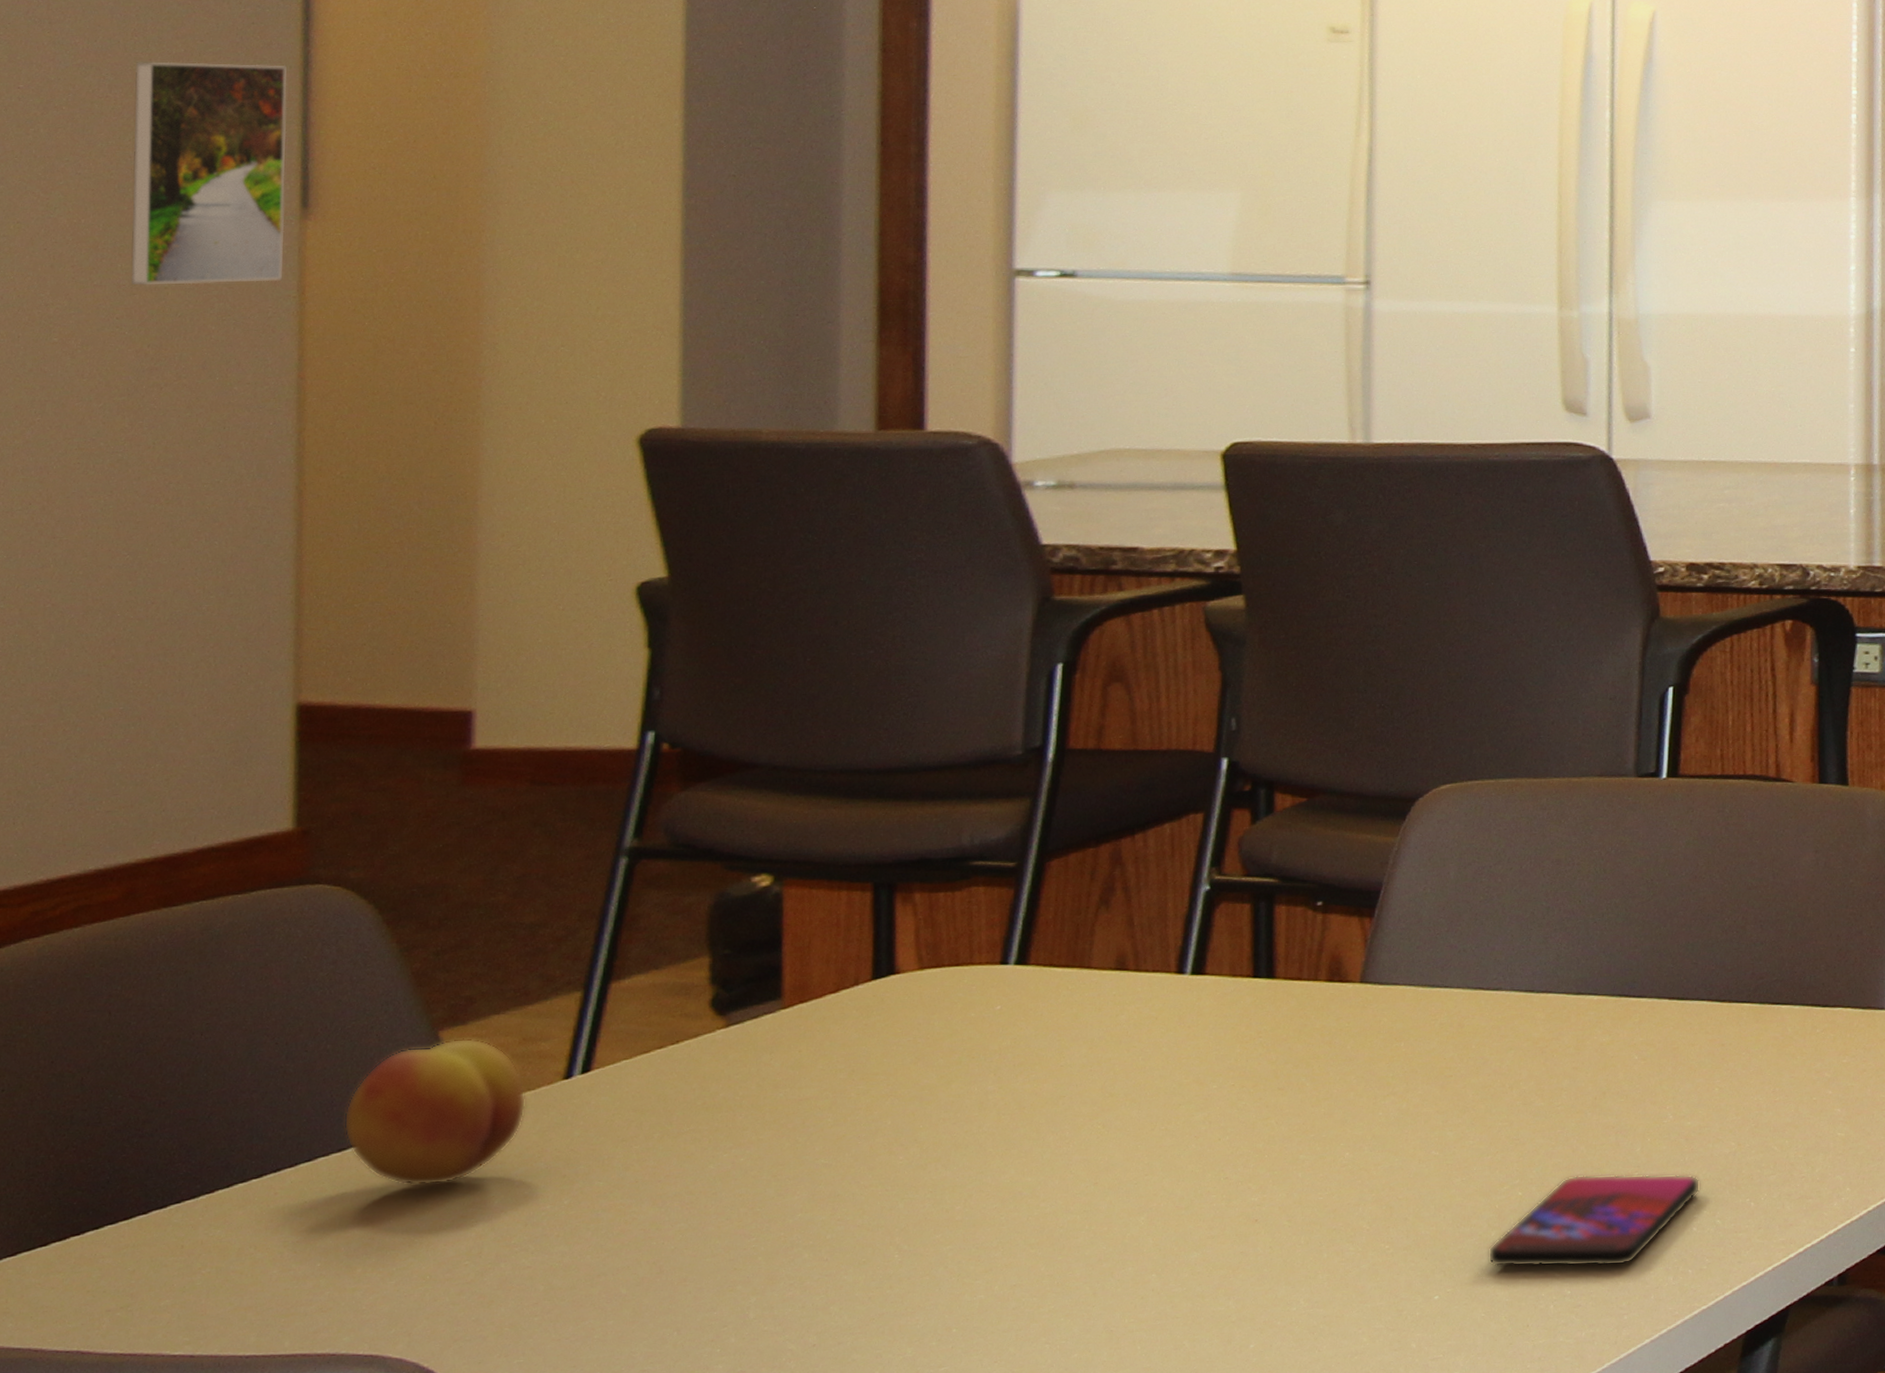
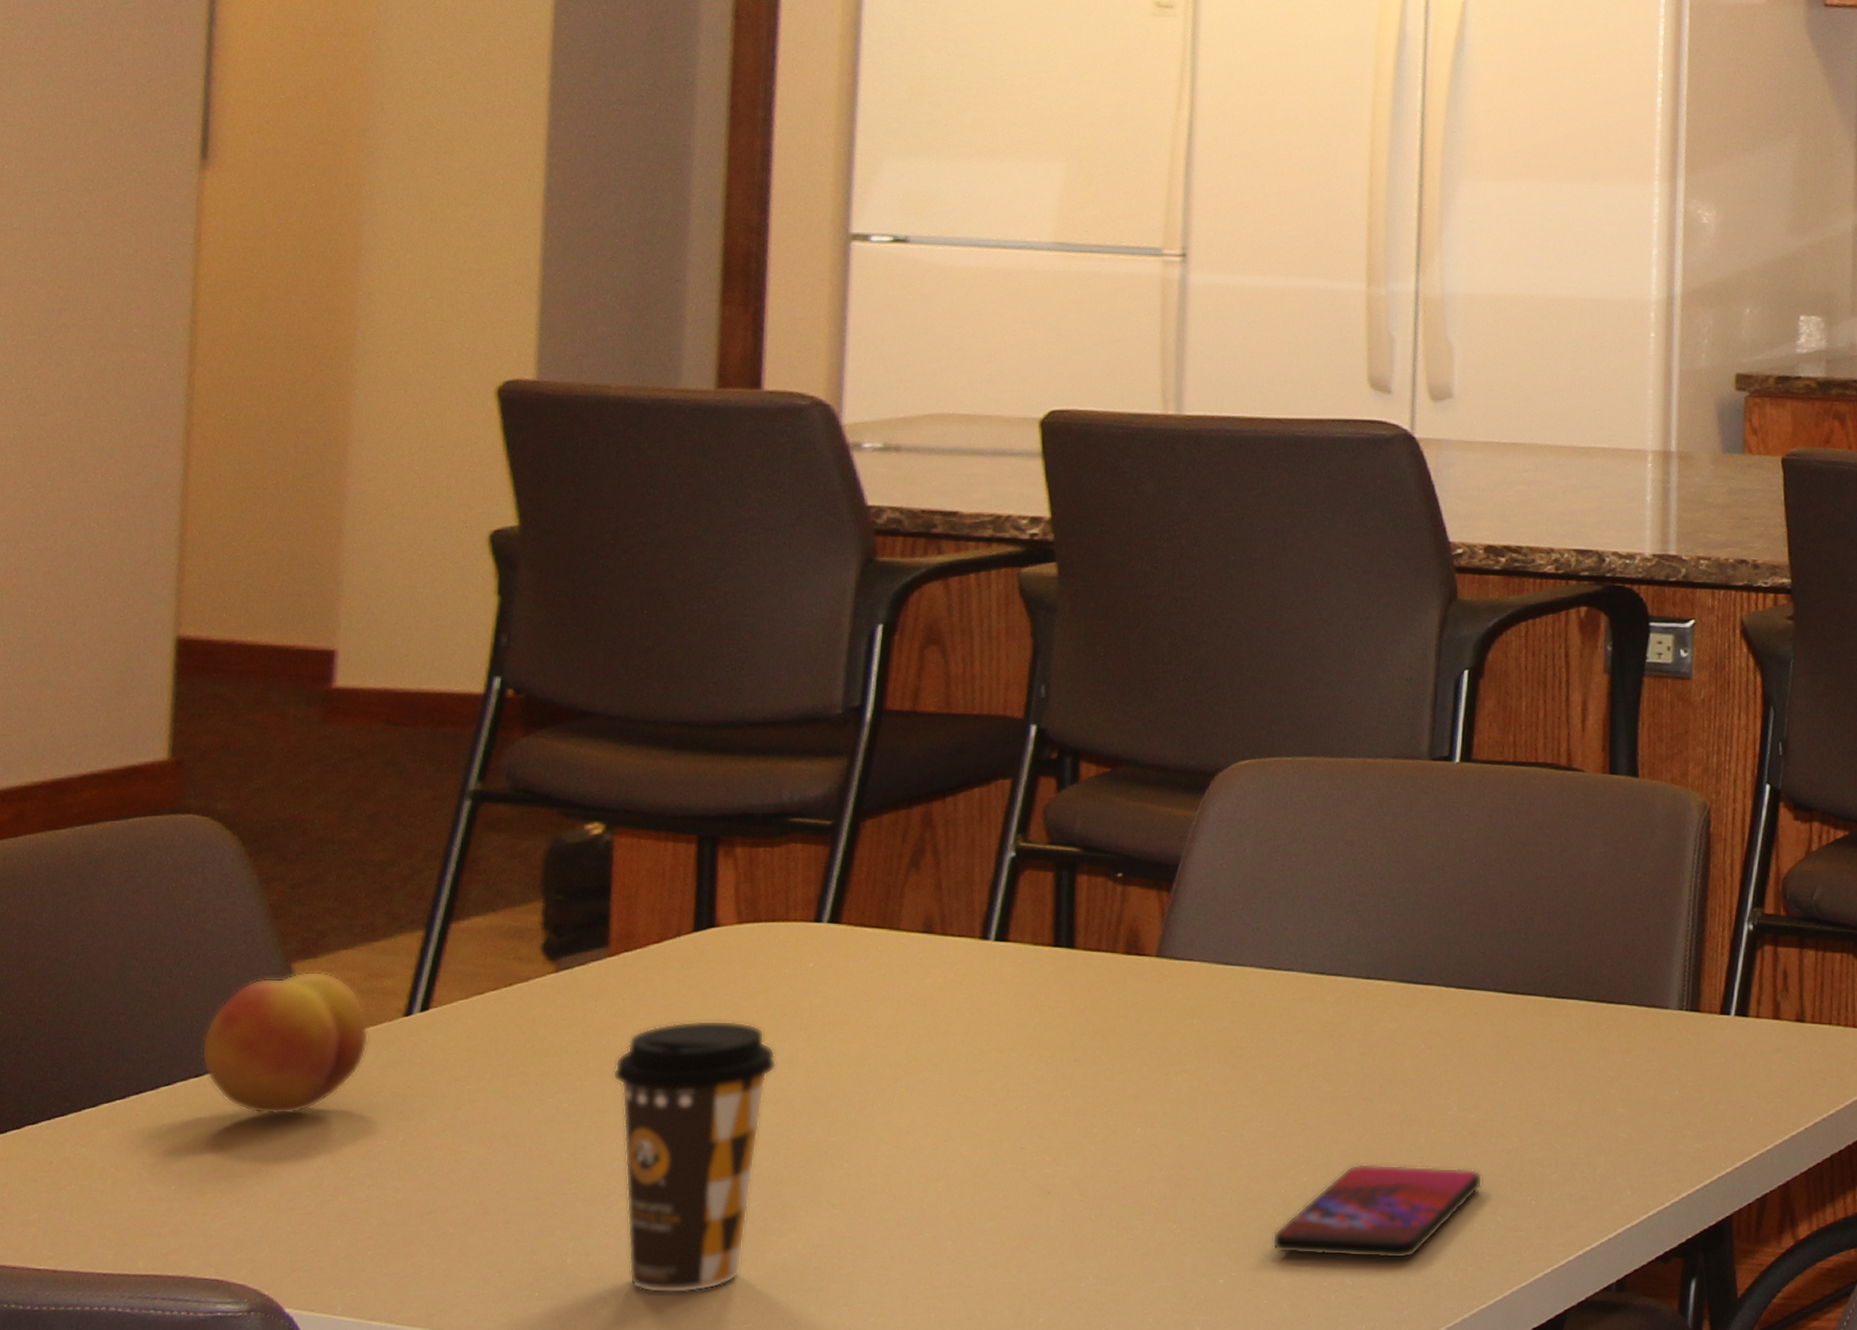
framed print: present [131,61,287,286] -> none [46,16,194,230]
coffee cup: none [791,1067,965,1343] -> present [612,1020,777,1294]

